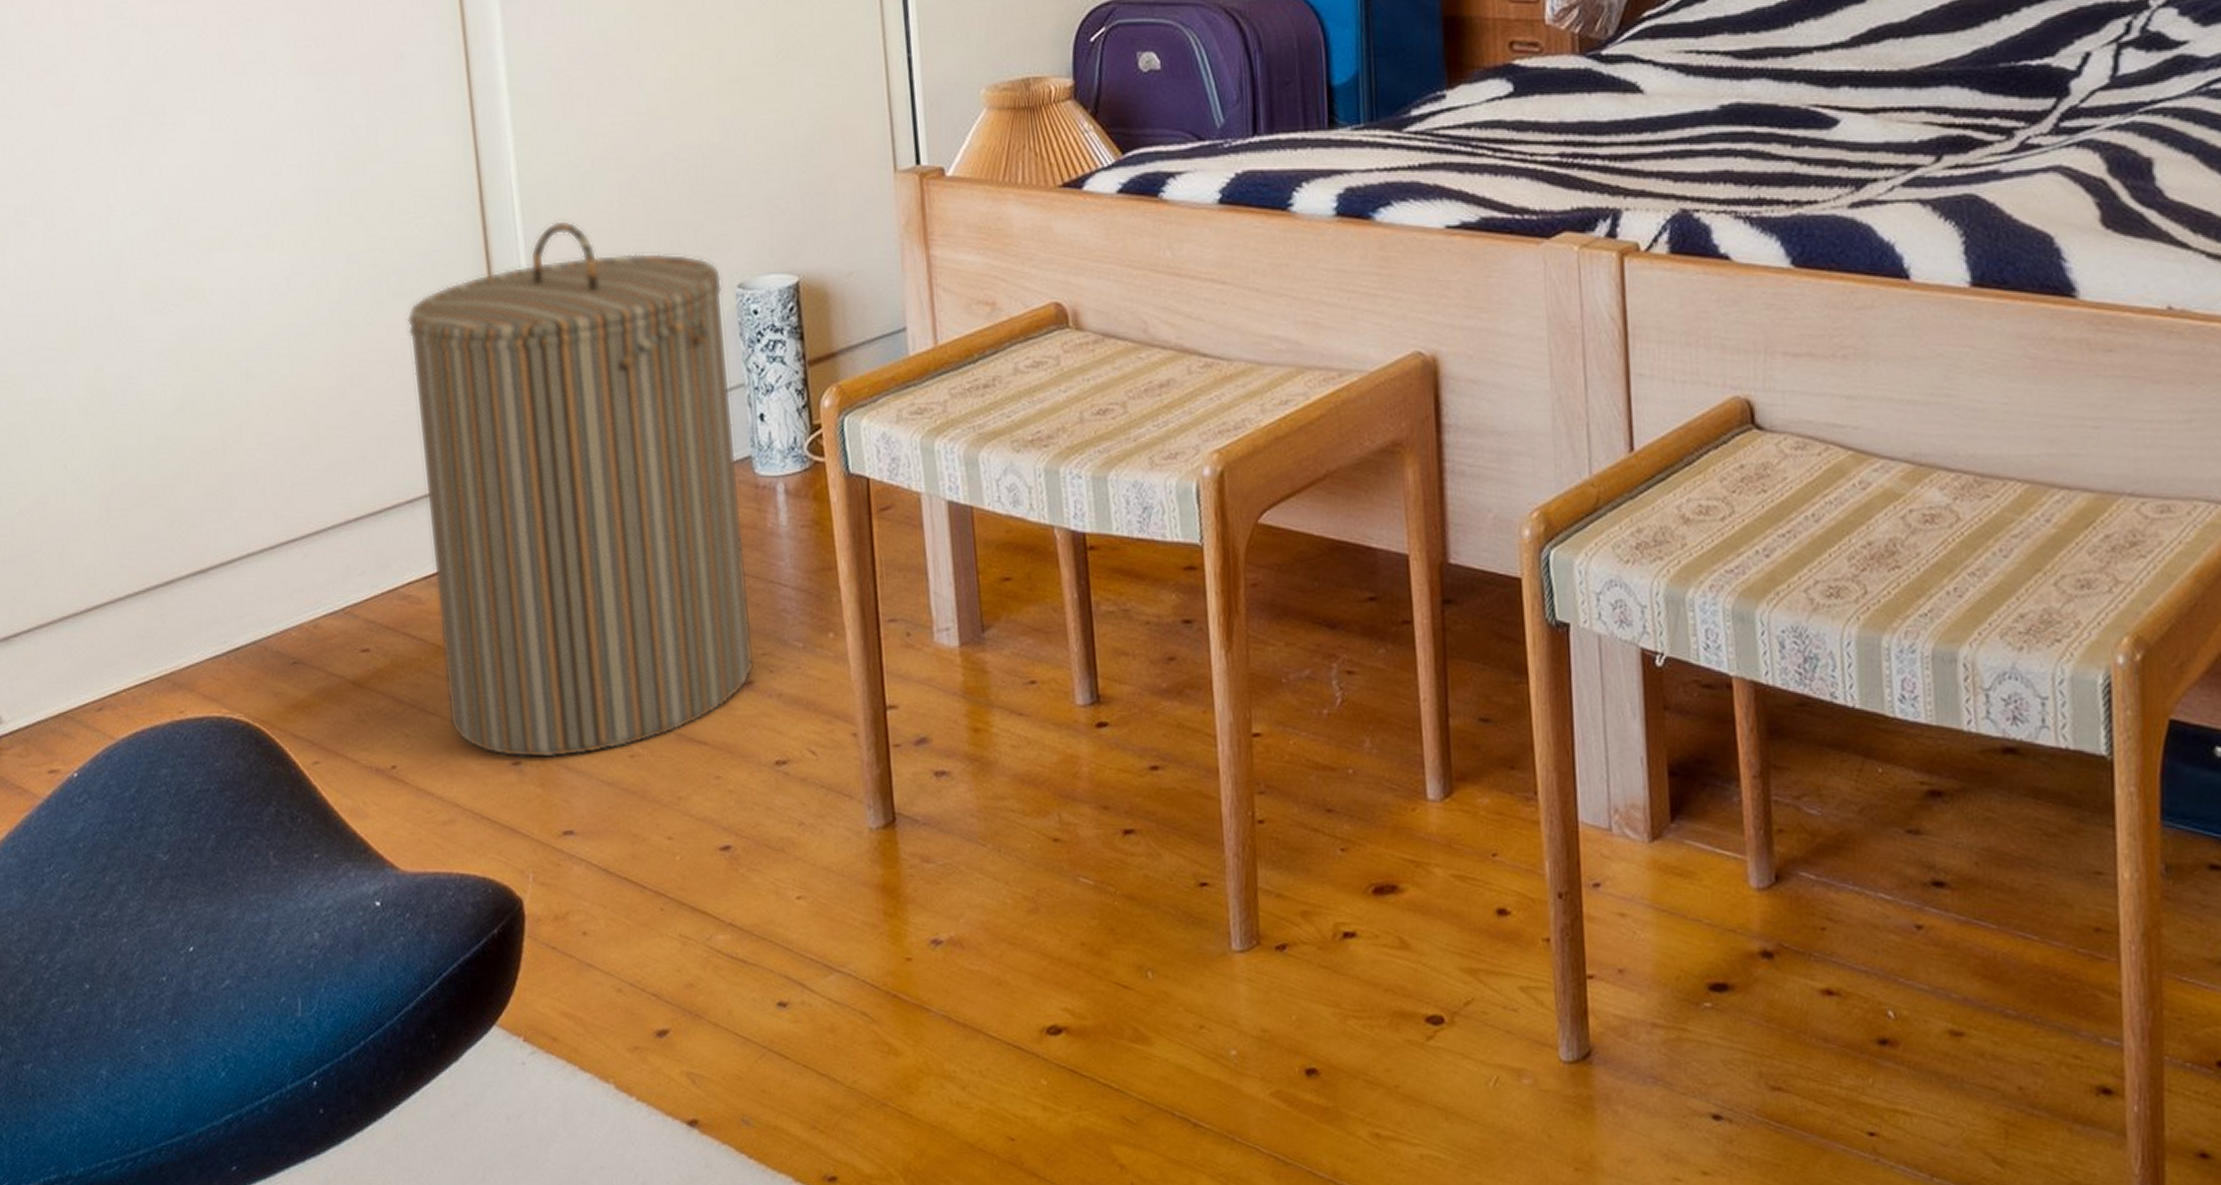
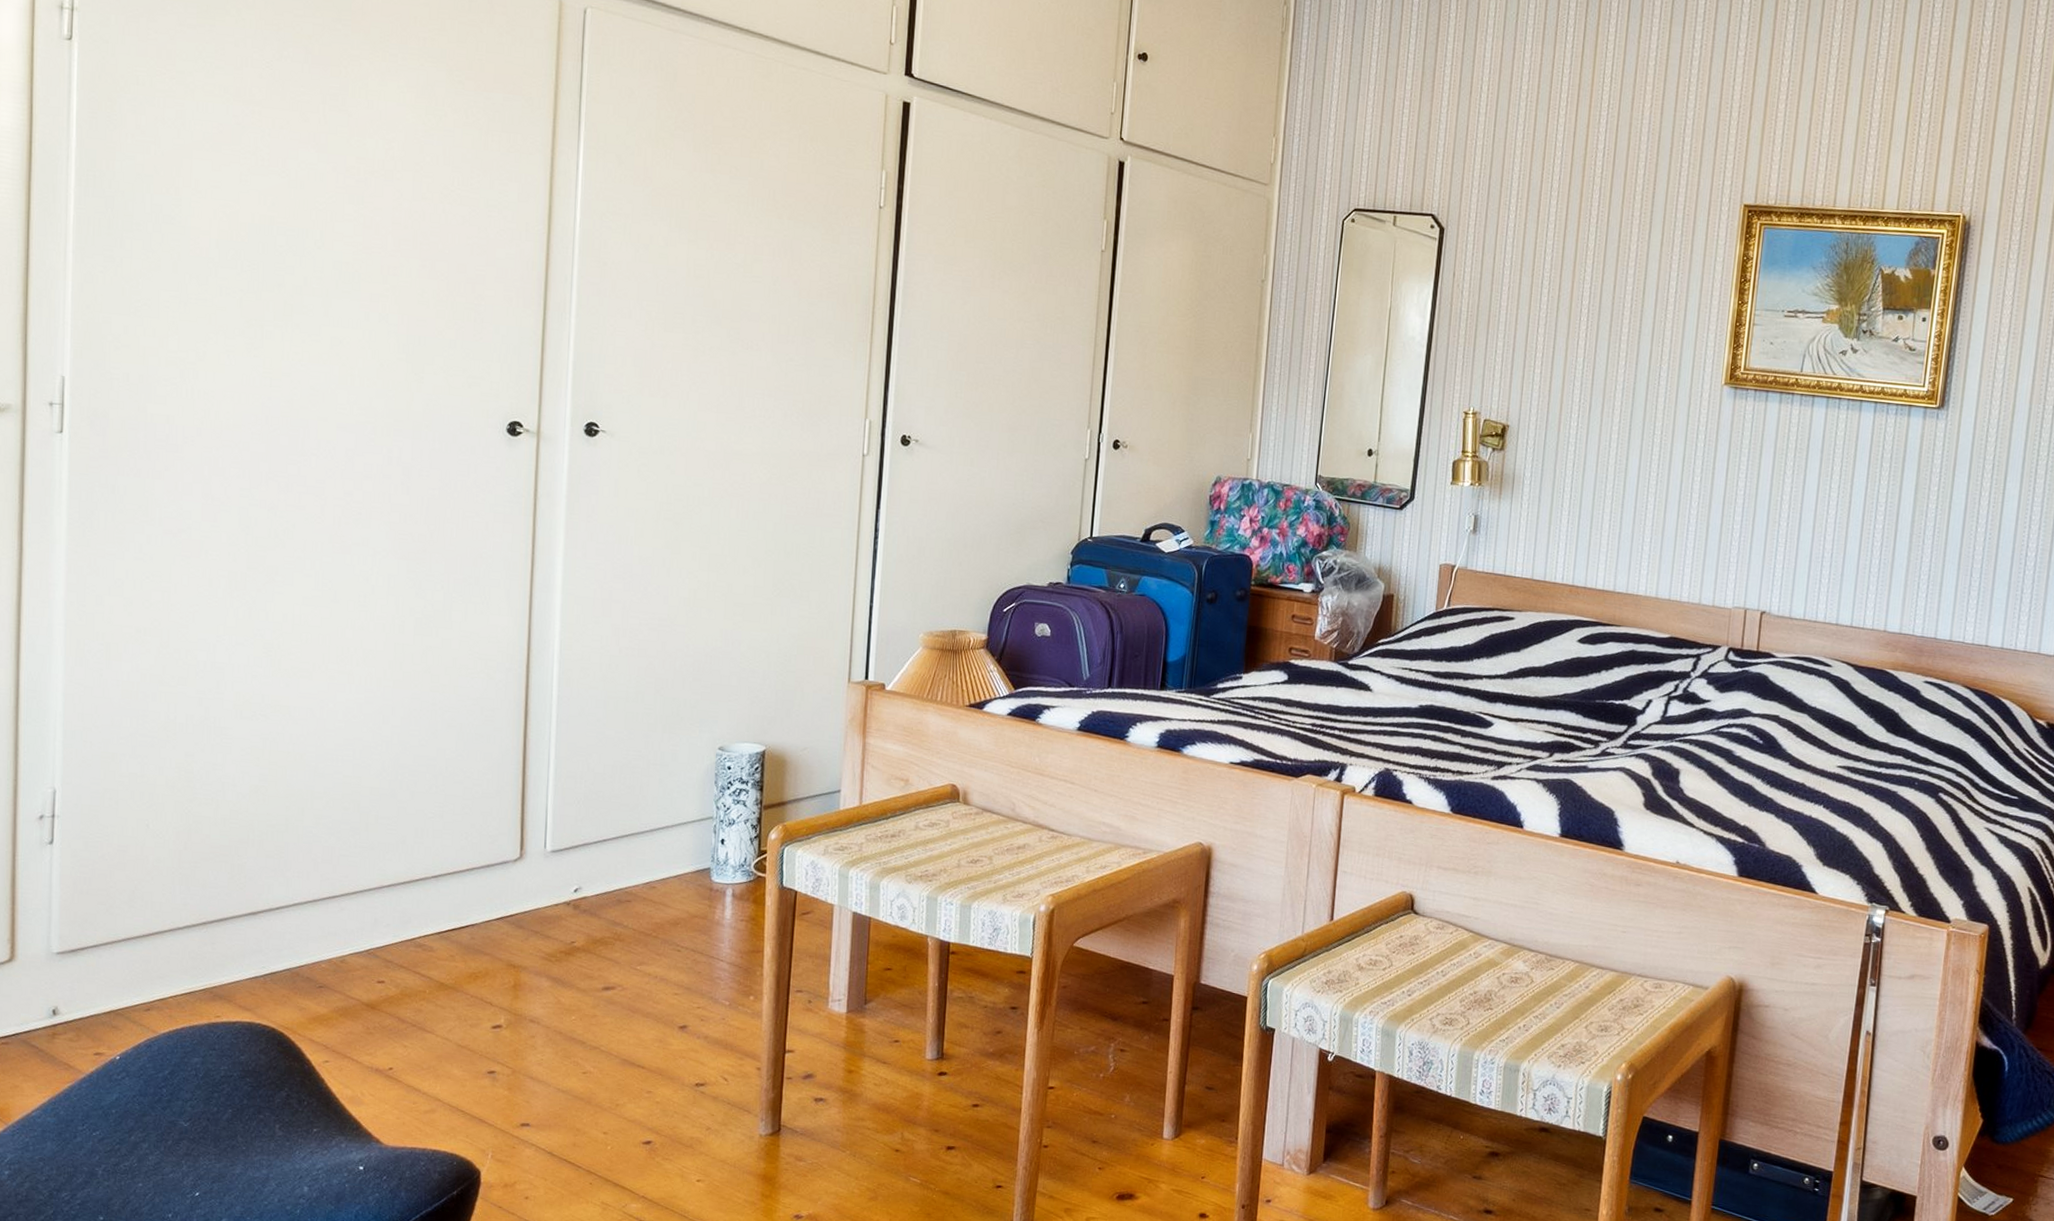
laundry hamper: present [406,221,754,759] -> none [442,688,707,1071]

